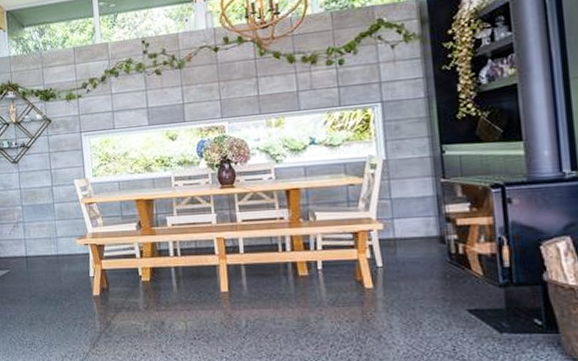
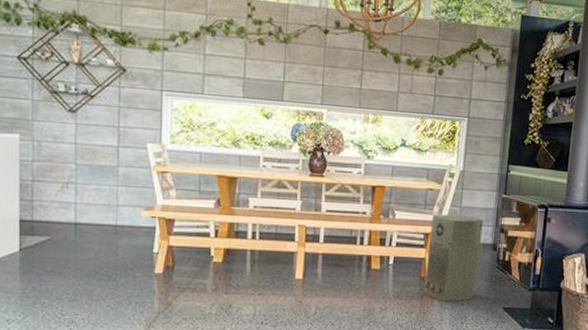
air purifier: none [358,207,430,306] -> present [423,214,484,302]

